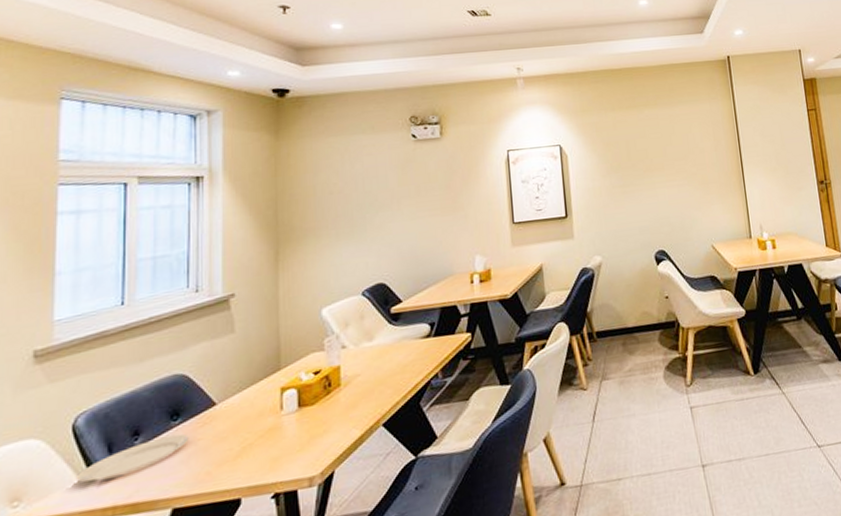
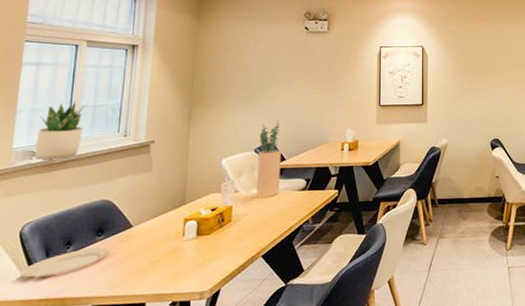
planter: none [83,254,143,333] -> present [34,101,86,161]
vase: none [367,253,398,353] -> present [256,120,281,199]

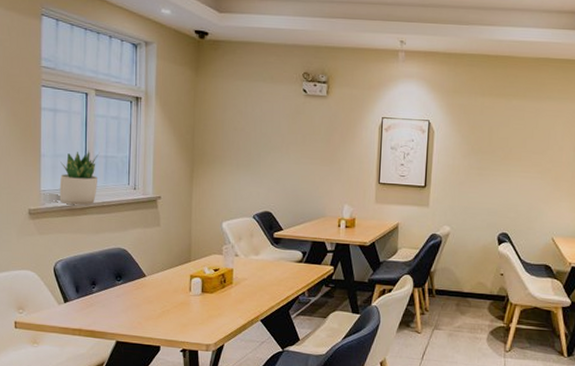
plate: present [20,247,109,278] -> none [57,290,127,311]
vase: present [256,120,281,199] -> none [255,188,279,266]

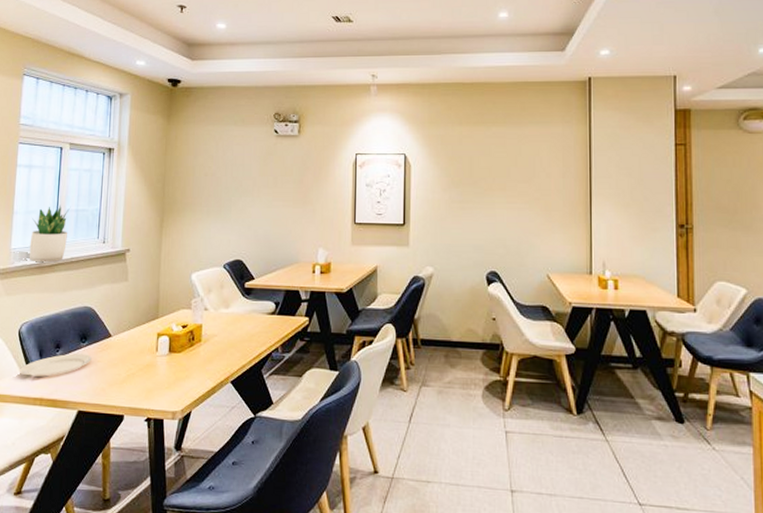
plate: none [57,290,127,311] -> present [20,353,92,378]

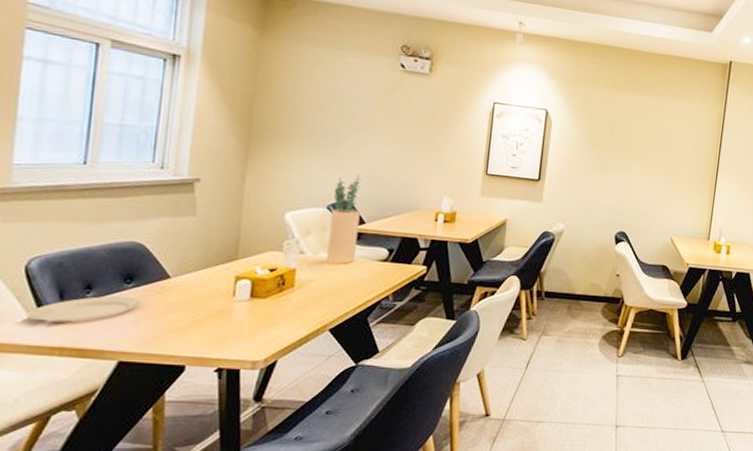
planter: present [29,204,70,263] -> none [42,115,110,186]
vase: none [225,234,250,320] -> present [326,175,362,265]

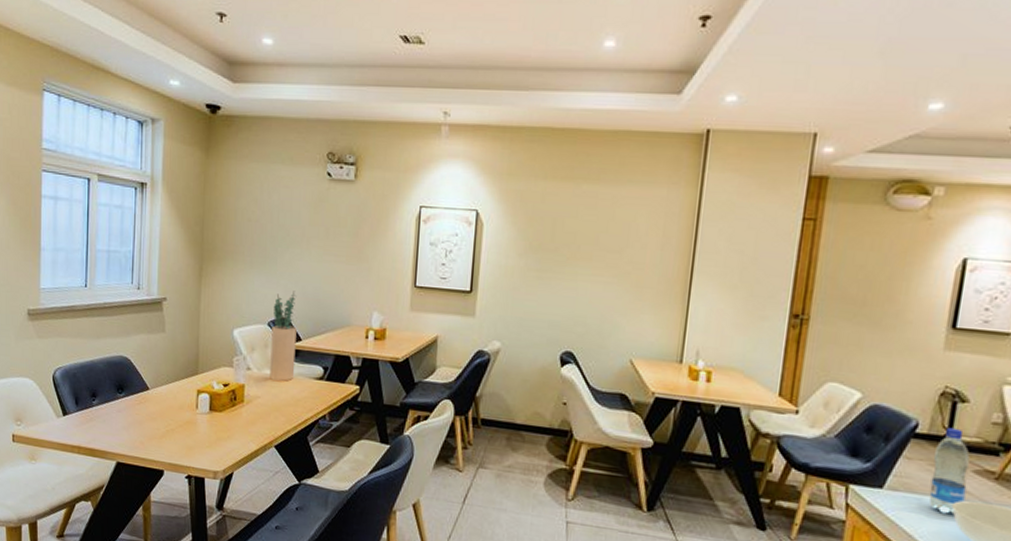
plate: present [27,296,140,323] -> none [56,404,129,426]

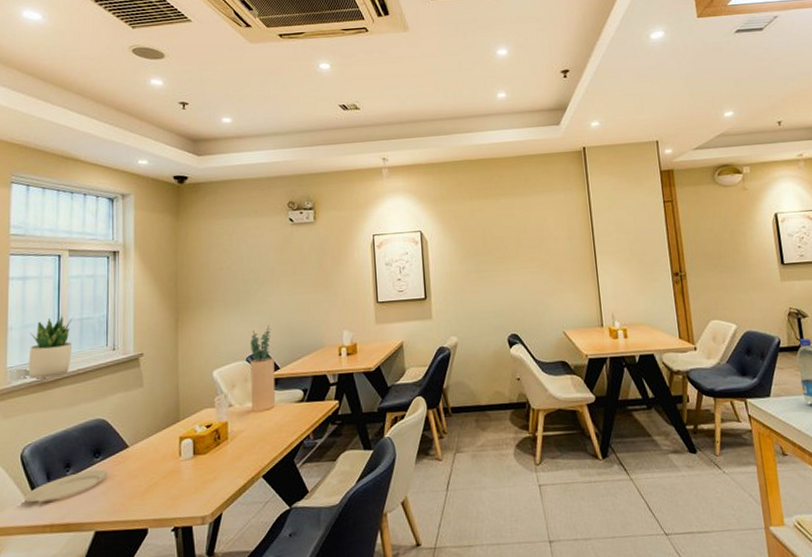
plate: none [56,404,129,426] -> present [24,469,108,503]
planter: none [59,243,101,307] -> present [28,315,73,379]

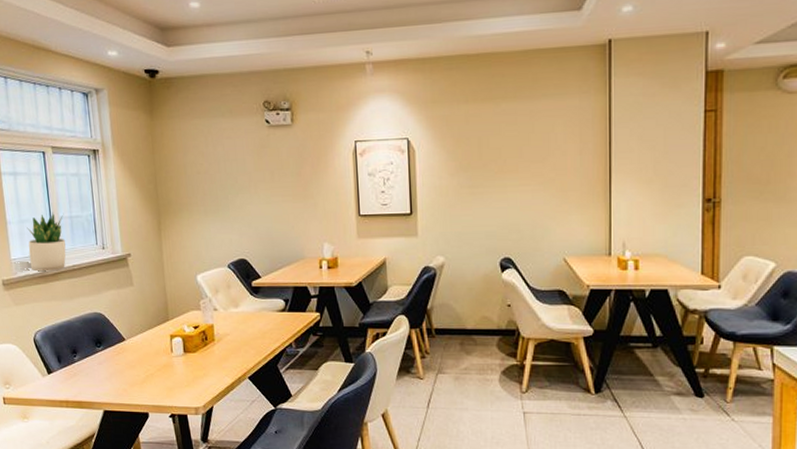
plate: present [24,469,108,503] -> none [41,358,110,382]
vase: present [250,325,276,413] -> none [231,233,259,318]

